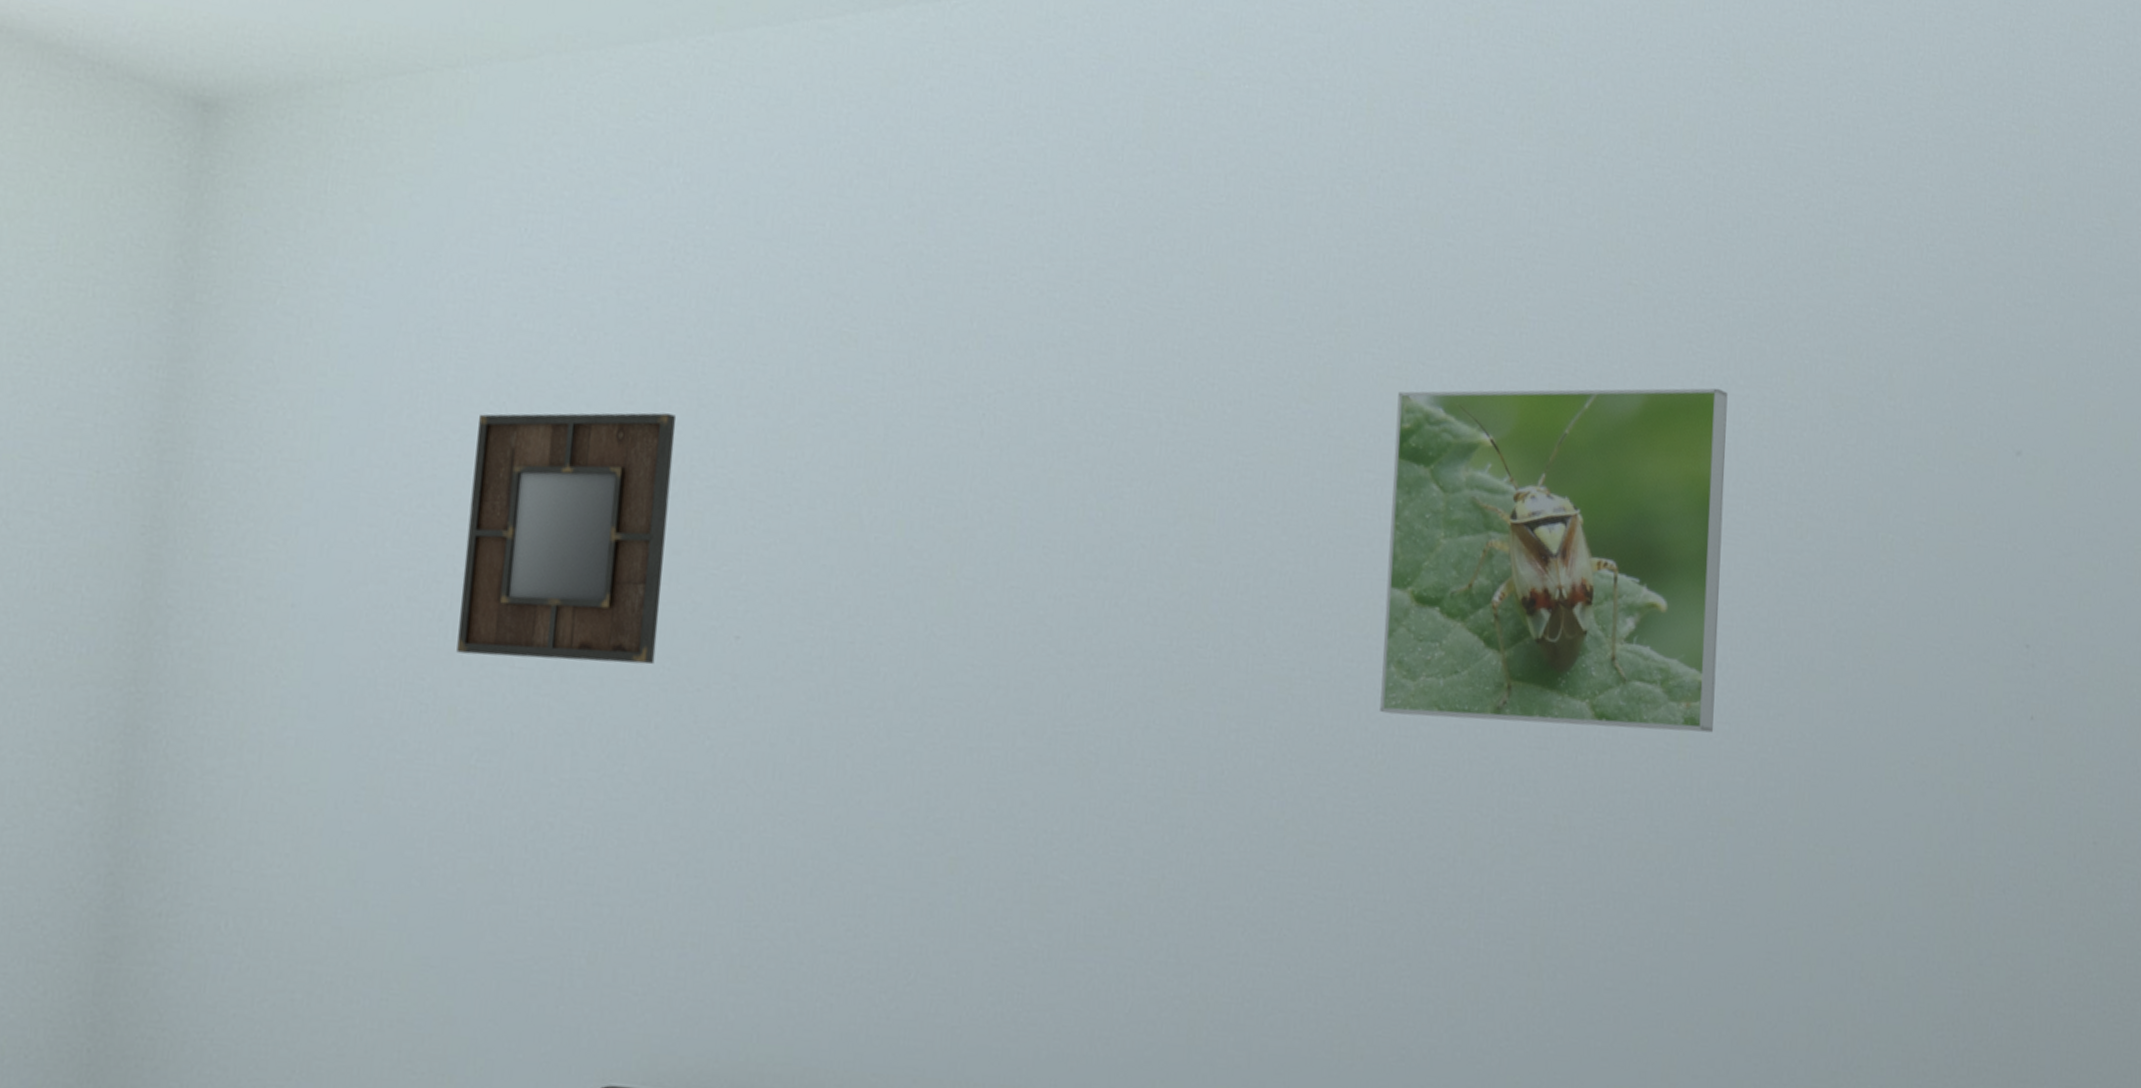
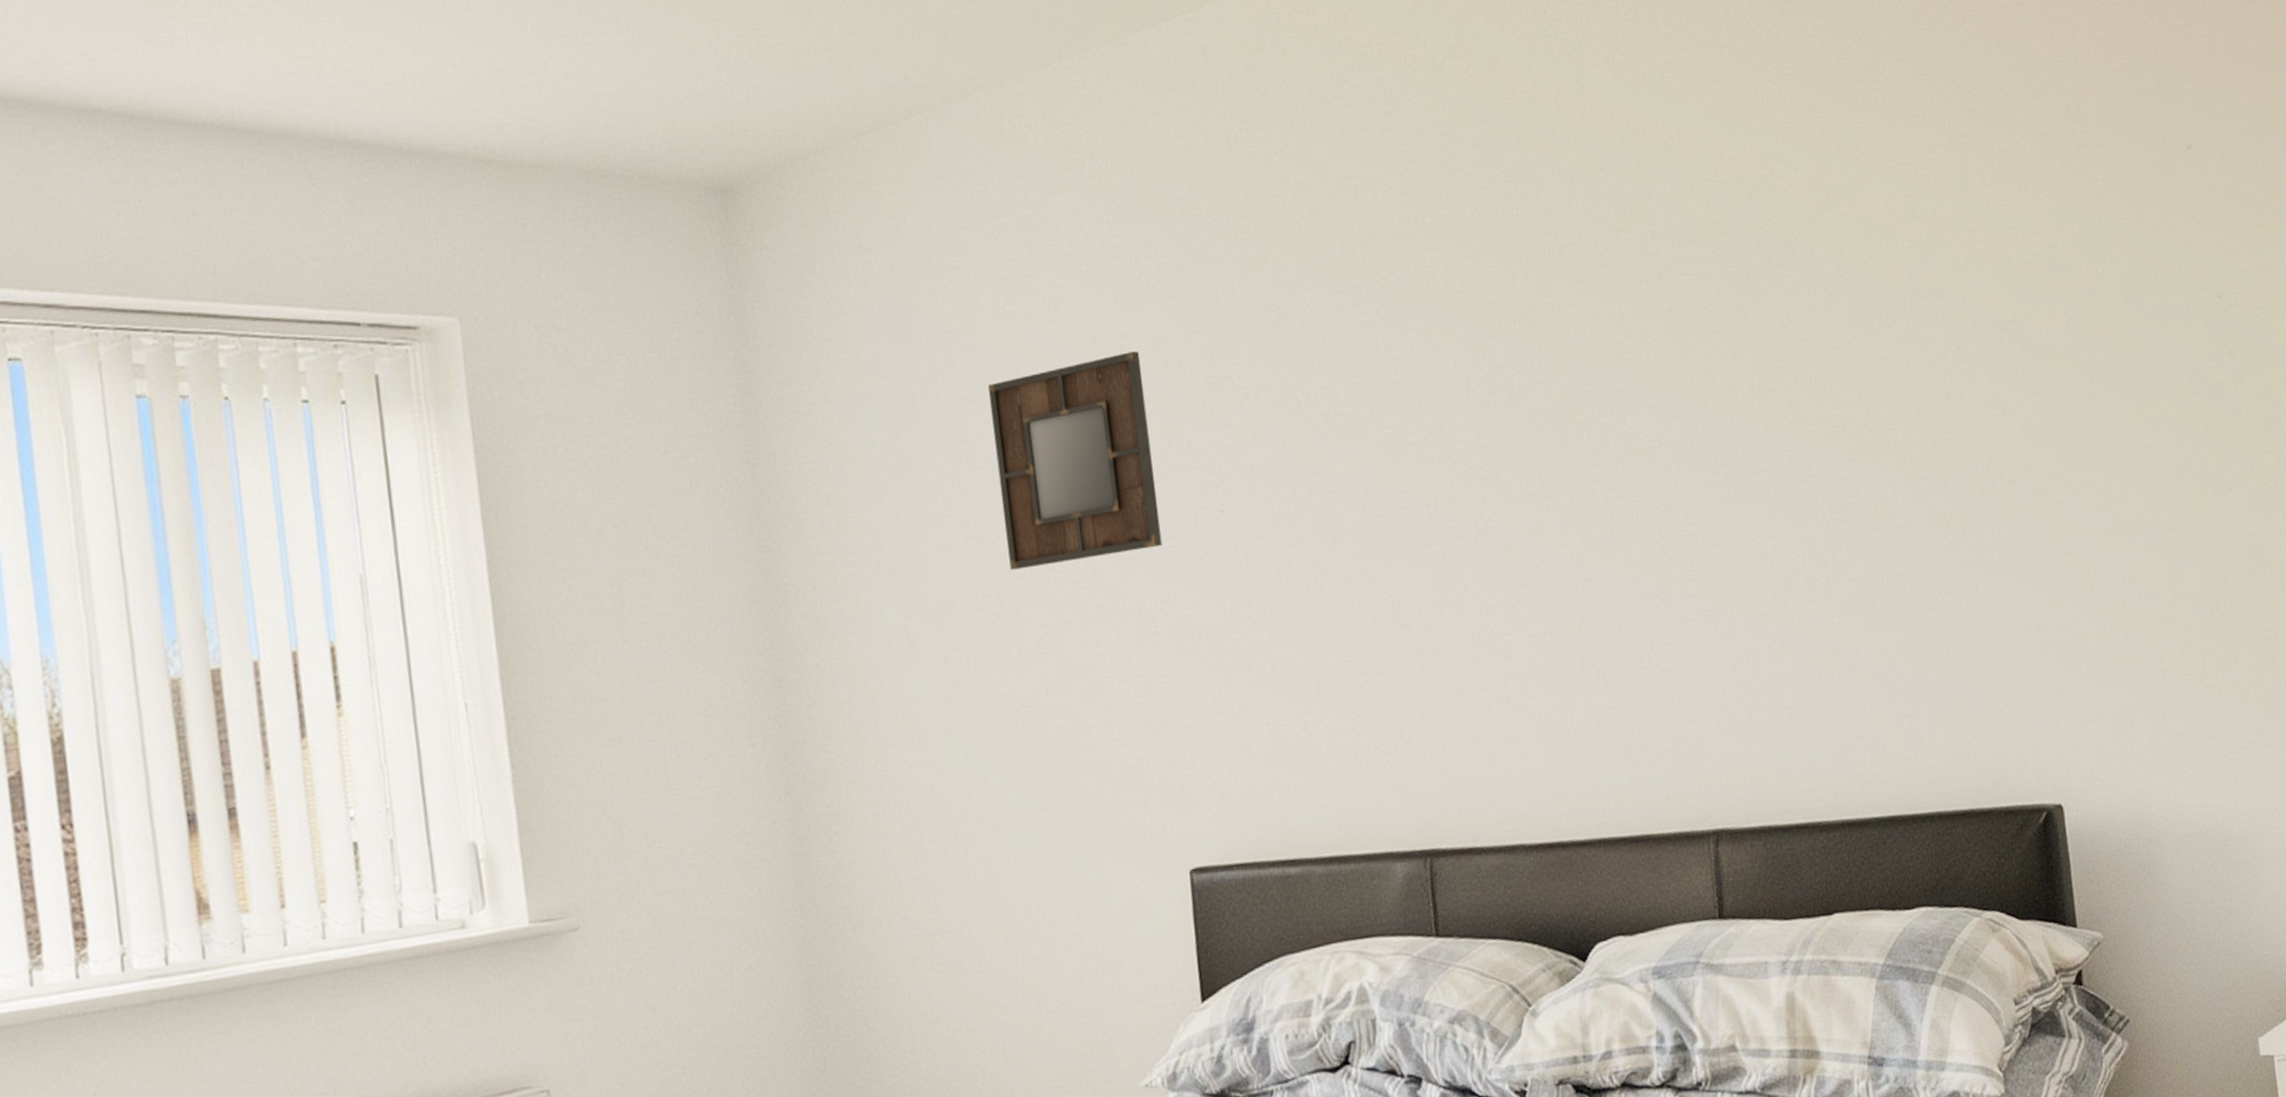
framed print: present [1380,388,1728,733] -> none [1695,148,1985,459]

